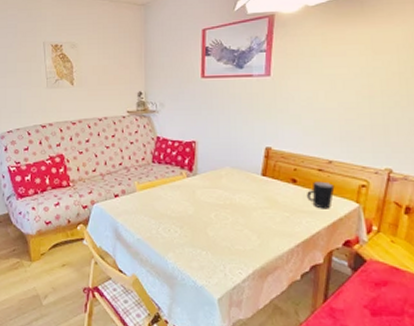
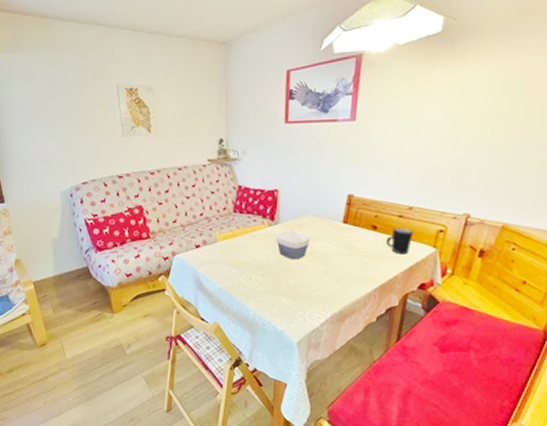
bowl: none [194,181,230,212] -> present [276,229,312,260]

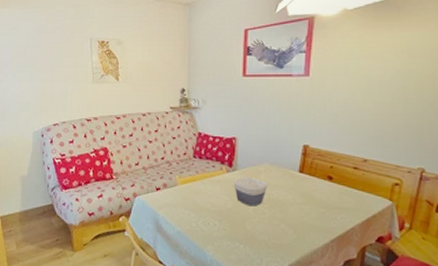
mug: present [387,227,414,254] -> none [342,179,369,206]

